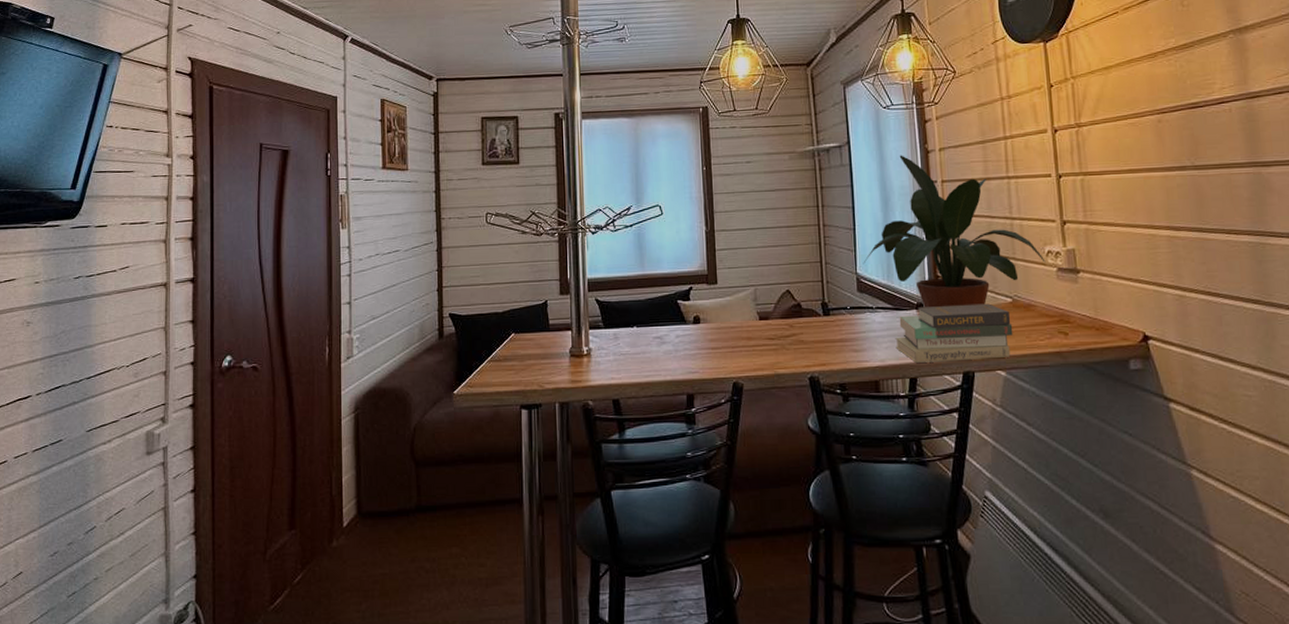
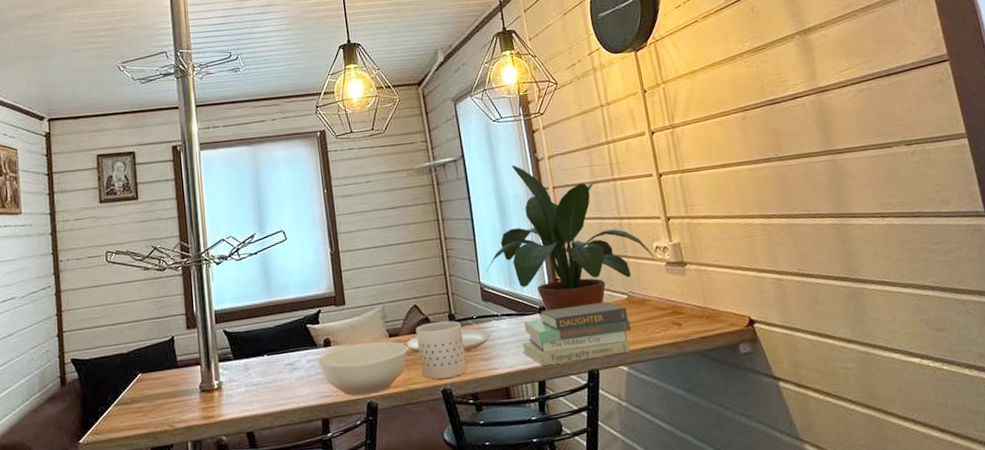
bowl: none [685,323,778,375] -> present [317,341,408,396]
plate: none [776,318,864,341] -> present [406,328,491,353]
mug: none [787,308,837,366] -> present [415,321,468,380]

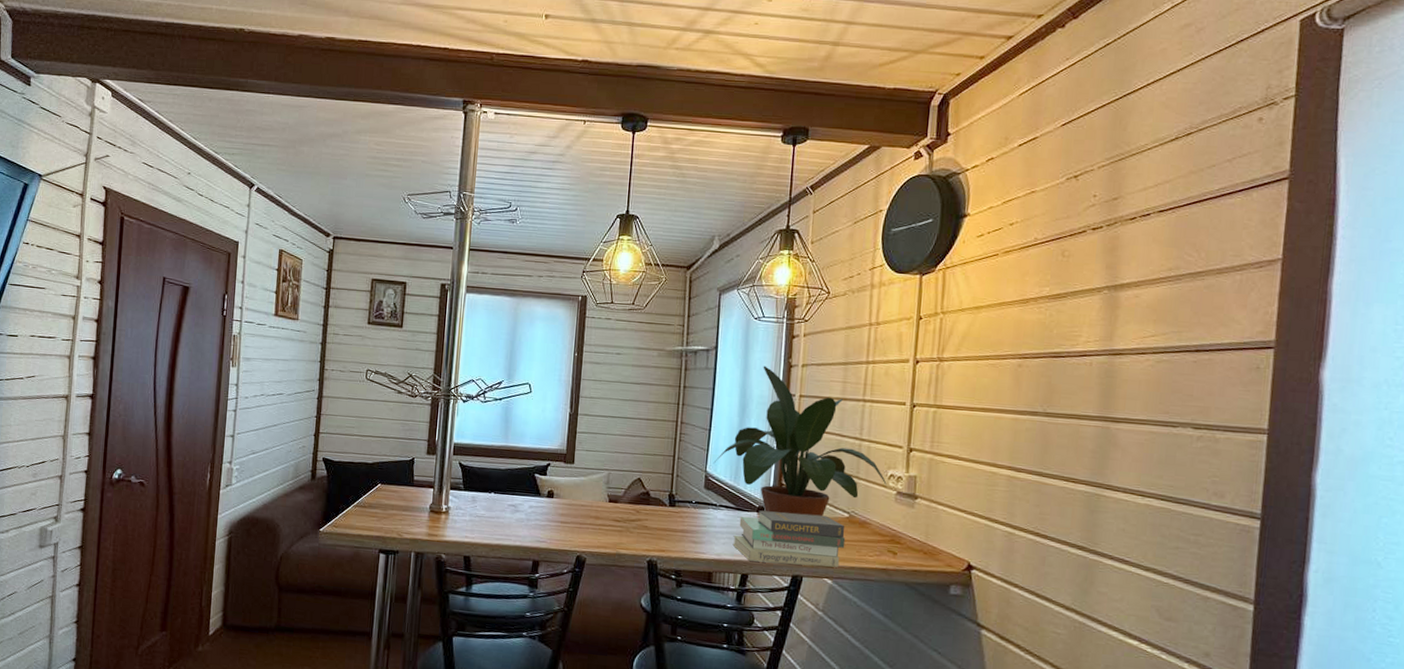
bowl: present [317,341,408,396] -> none [538,501,624,550]
plate: present [406,328,491,353] -> none [623,507,706,531]
mug: present [415,321,468,380] -> none [633,497,680,552]

